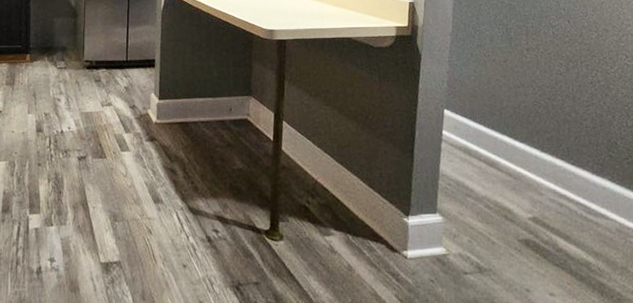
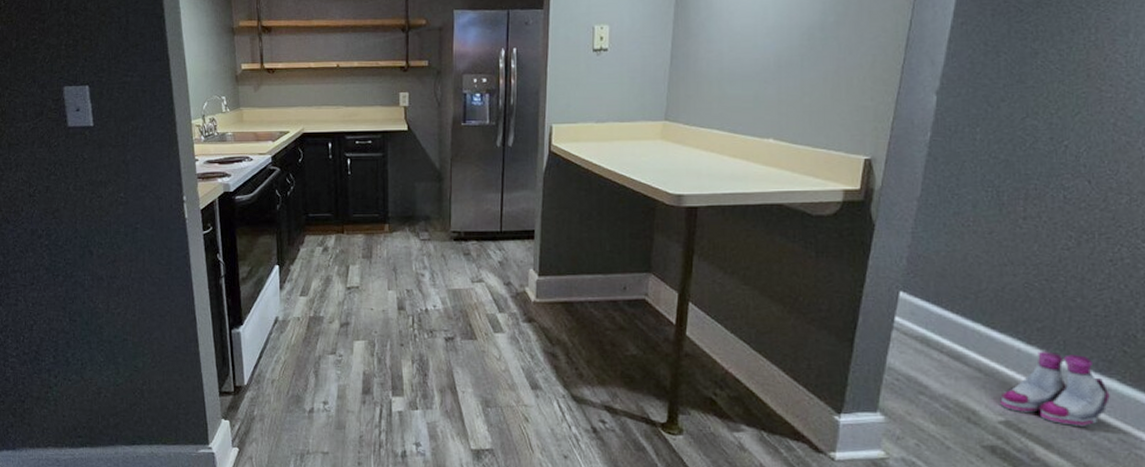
boots: none [527,157,606,220] -> present [1000,351,1110,426]

